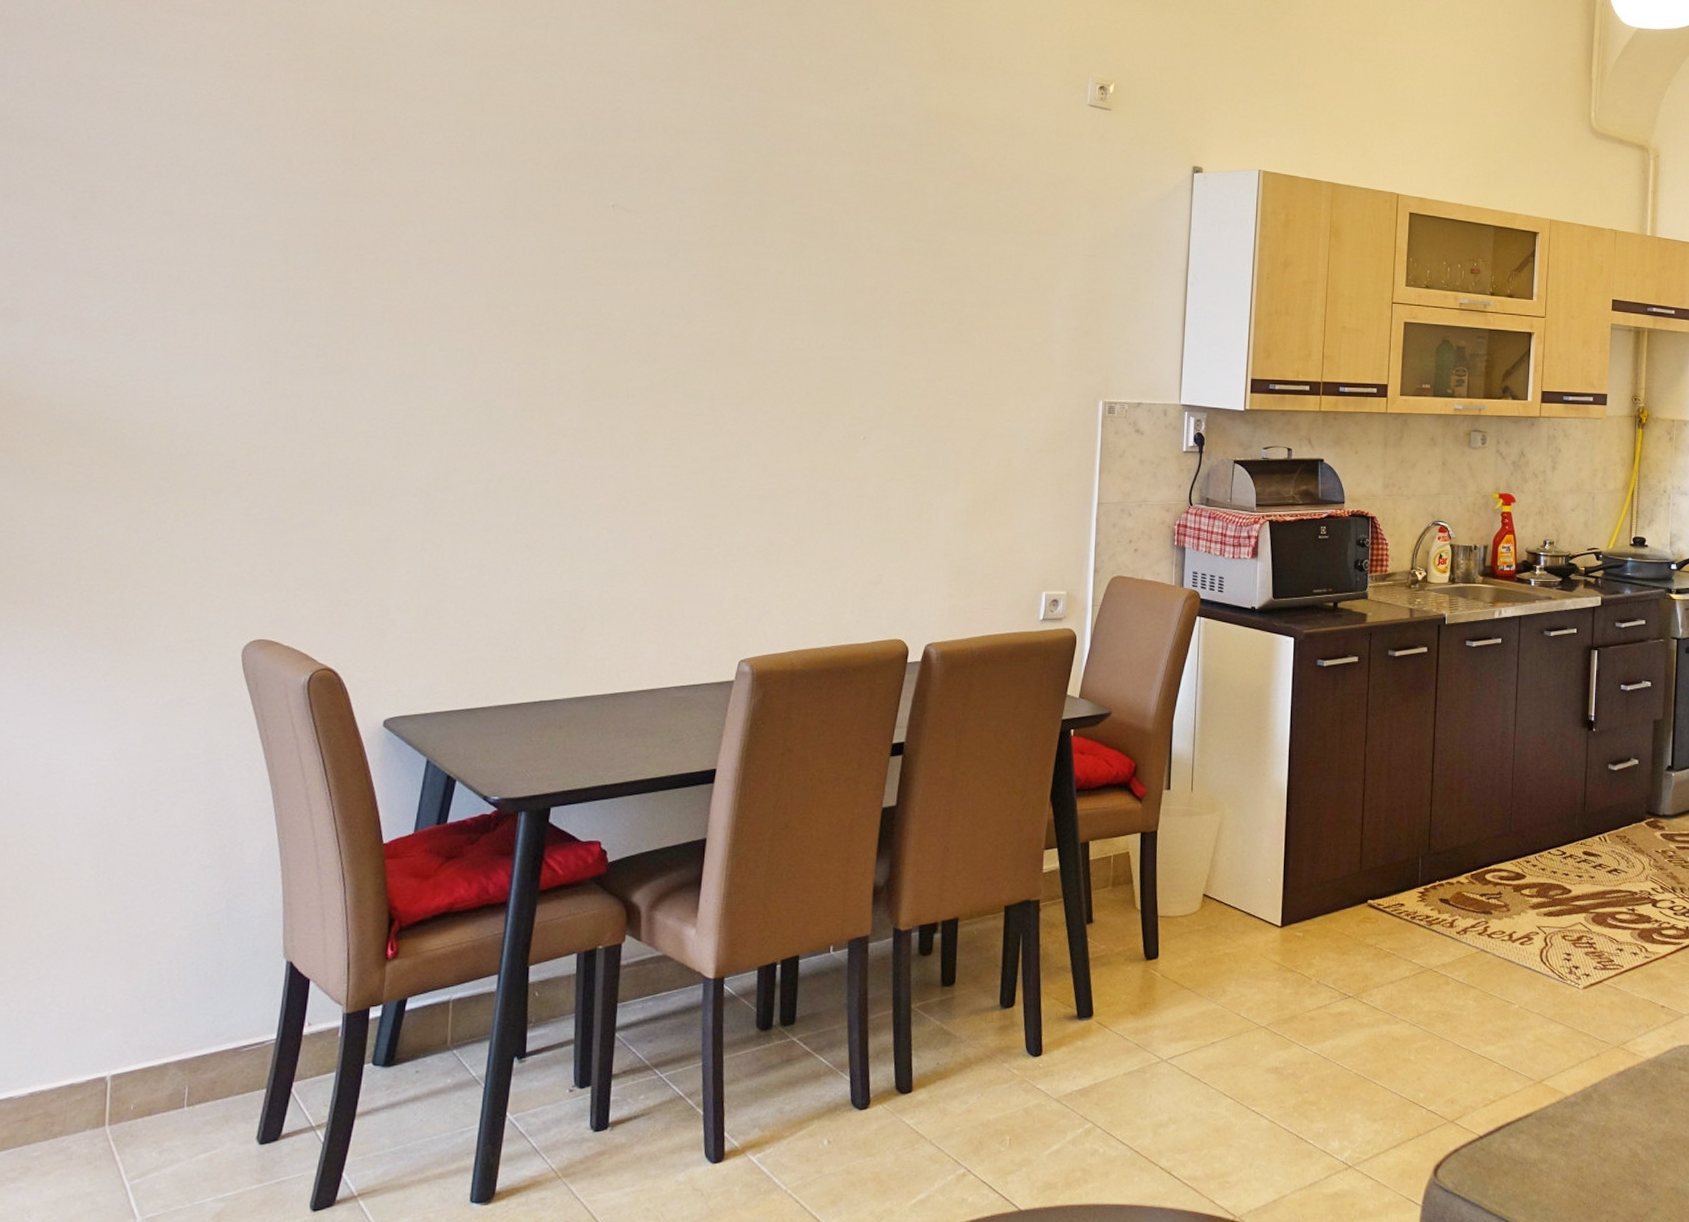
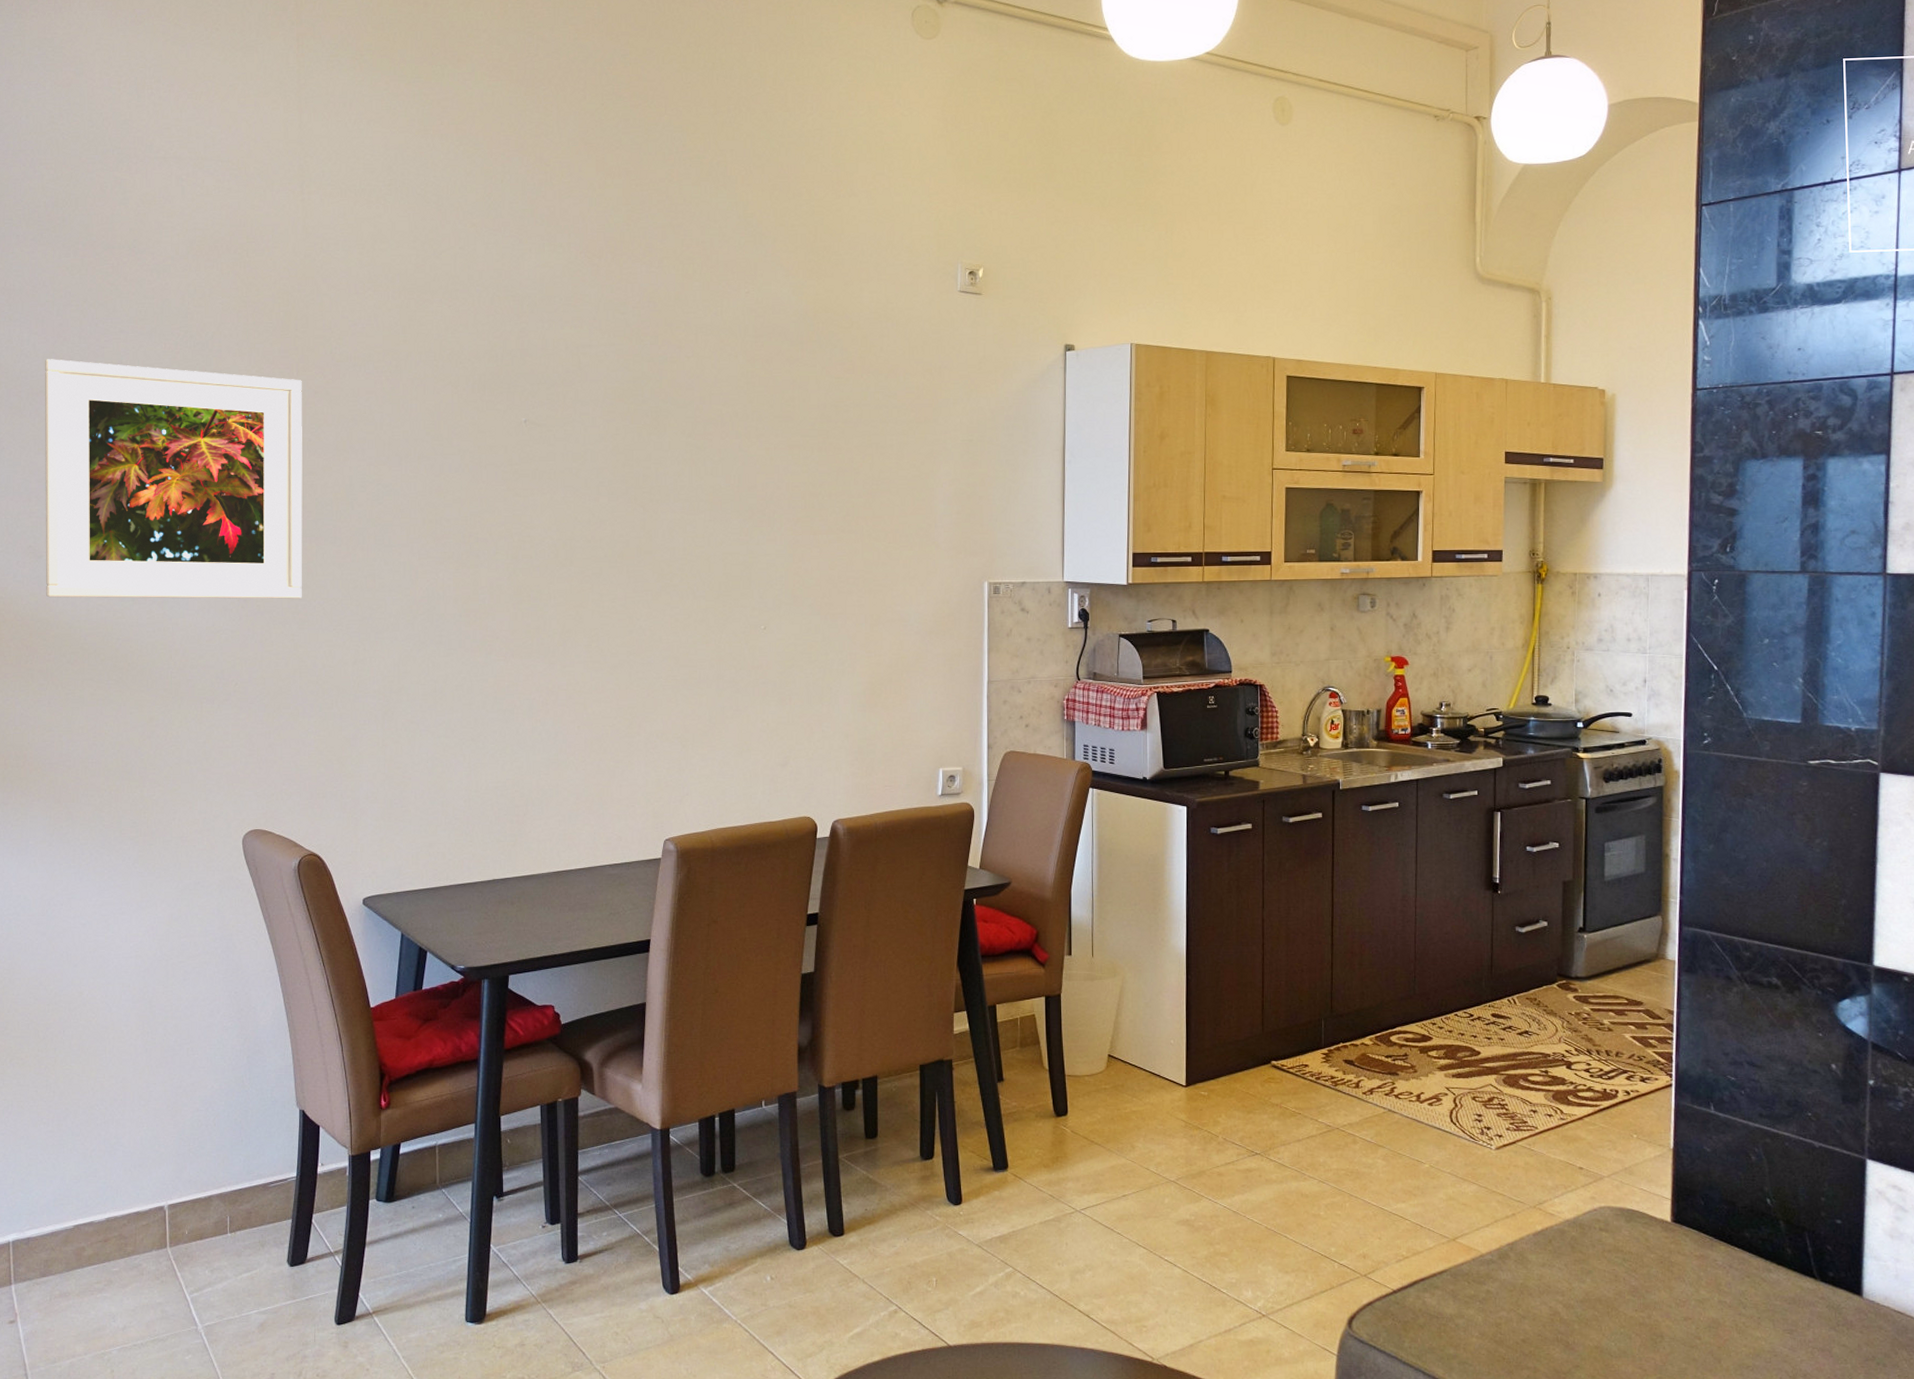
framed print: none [21,99,358,383] -> present [45,359,303,599]

